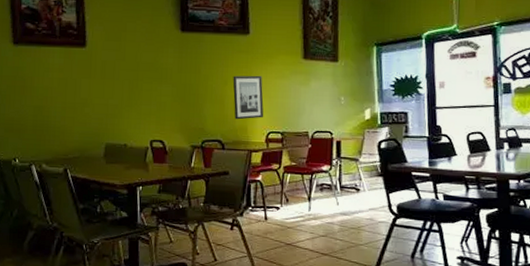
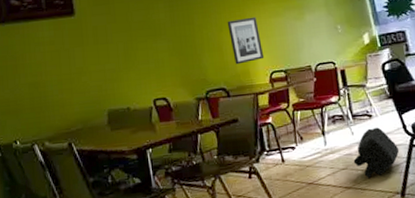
backpack: none [334,201,381,248] -> present [353,127,400,178]

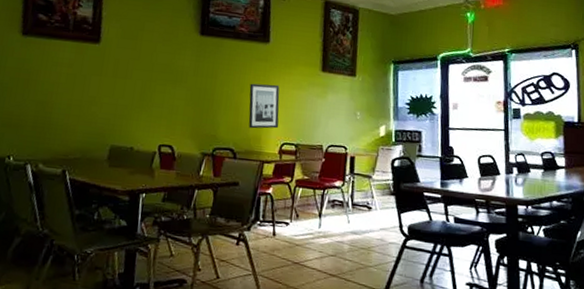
backpack: present [353,127,400,178] -> none [343,220,391,270]

